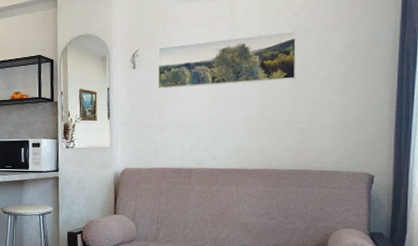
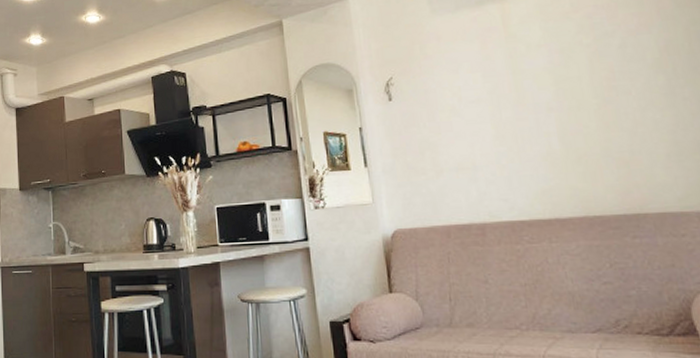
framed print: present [157,31,297,89] -> none [417,37,603,124]

